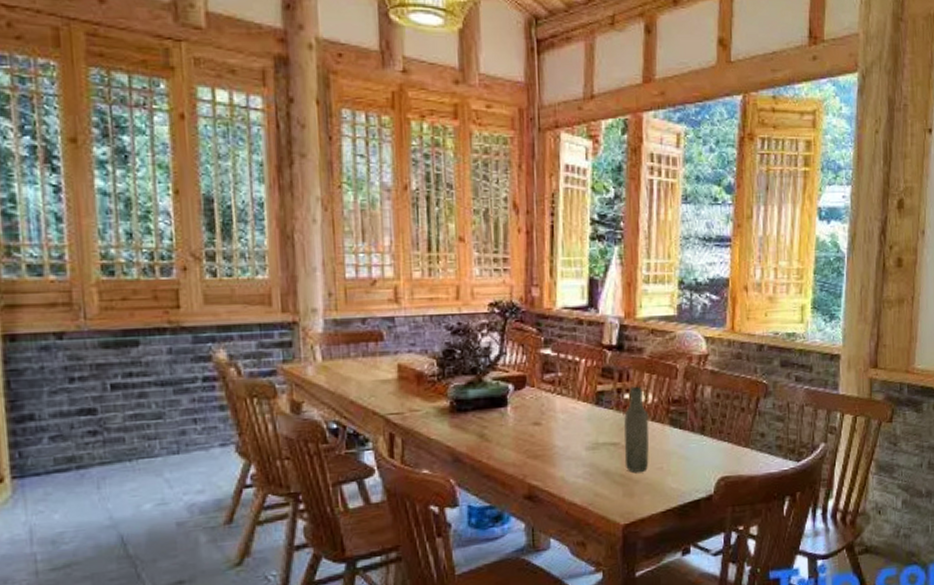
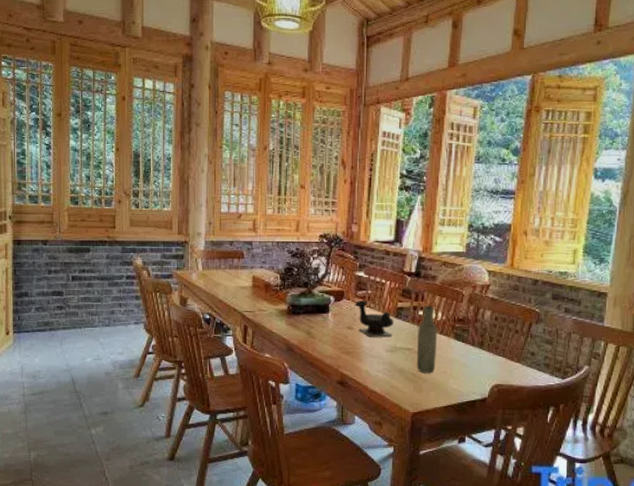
teapot: none [541,385,593,434] -> present [354,300,394,338]

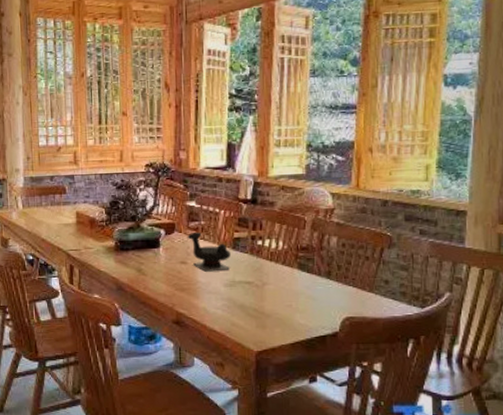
bottle: present [416,305,438,373] -> none [257,234,280,308]

